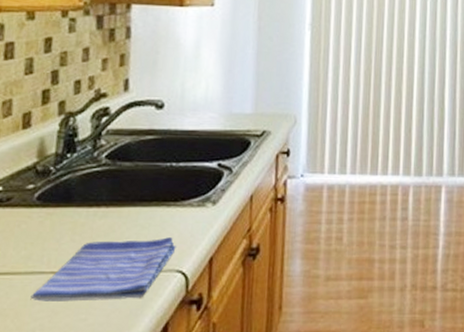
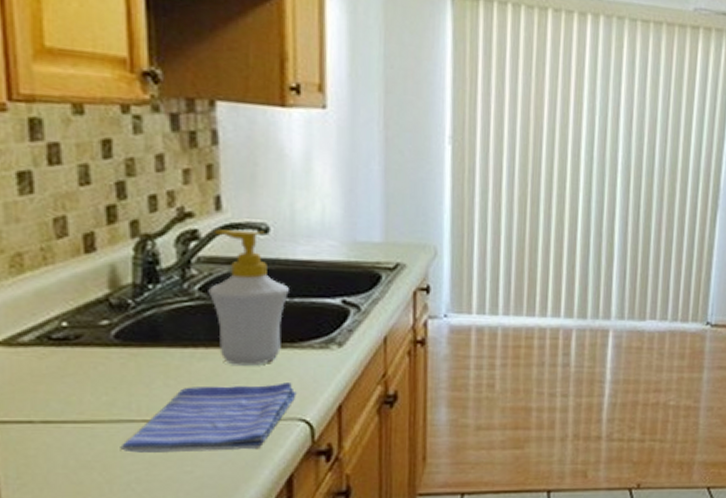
soap bottle: none [112,105,176,222] -> present [208,228,289,366]

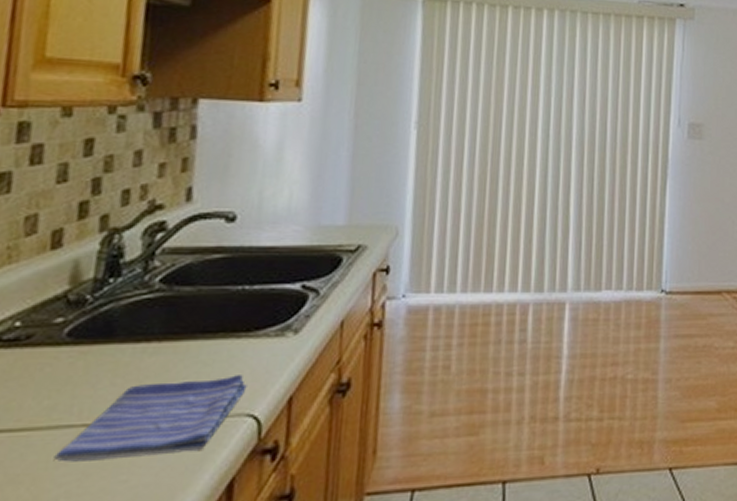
soap bottle: present [208,228,289,366] -> none [168,218,250,359]

